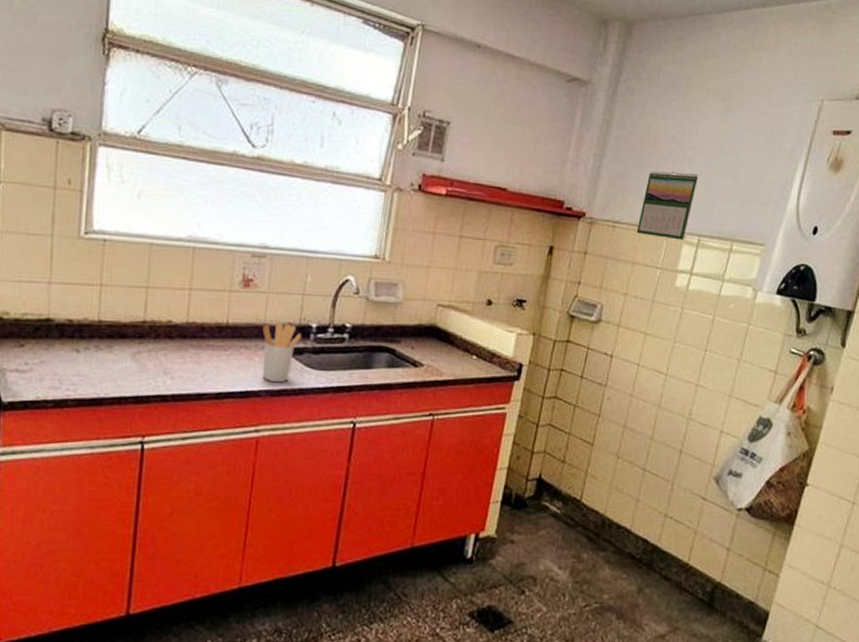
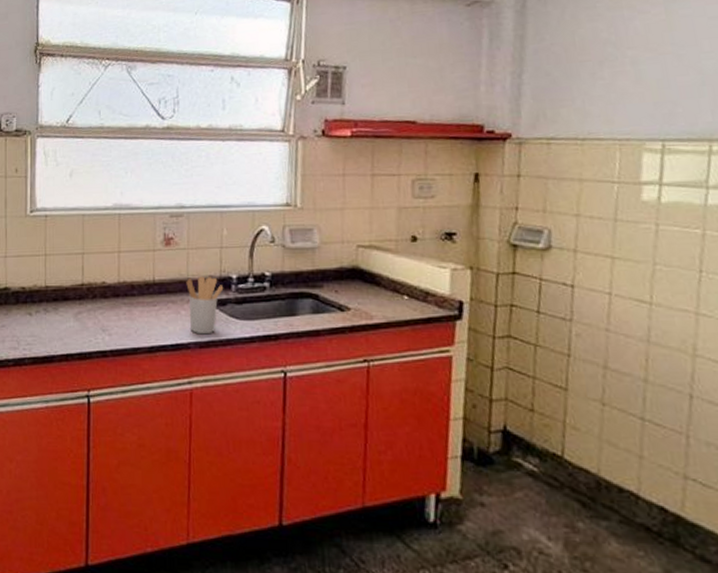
calendar: present [636,171,698,240] -> none [578,74,648,149]

